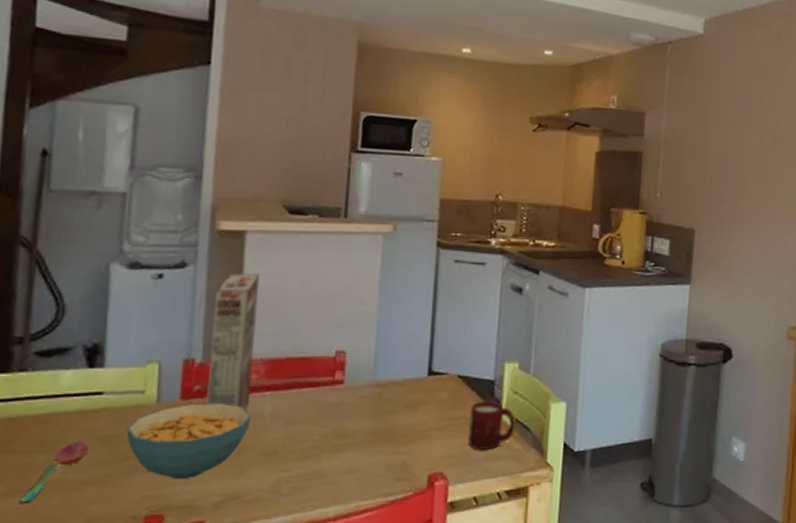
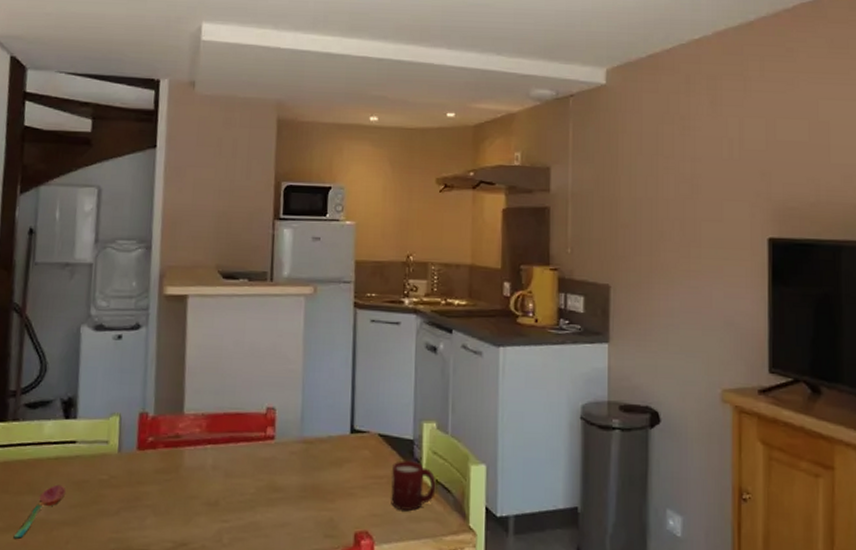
cereal bowl: present [126,403,251,480] -> none [95,454,195,525]
cereal box: present [206,273,259,410] -> none [158,333,200,462]

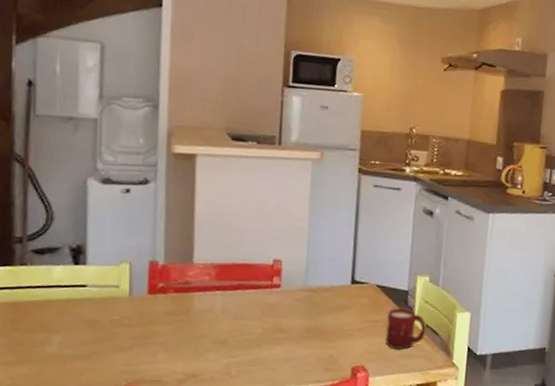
soupspoon: present [13,484,66,539] -> none [26,323,77,370]

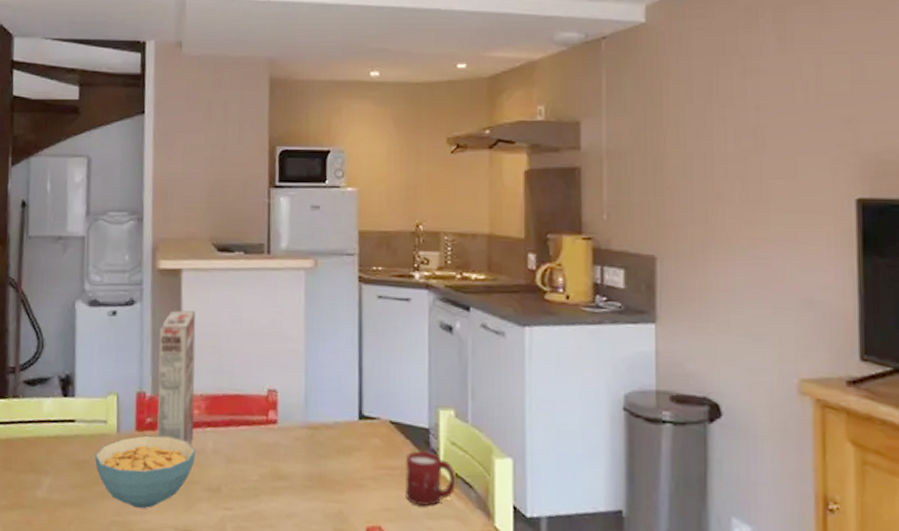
cereal bowl: none [106,298,205,359] -> present [95,435,195,509]
cereal box: none [168,190,209,306] -> present [156,310,196,445]

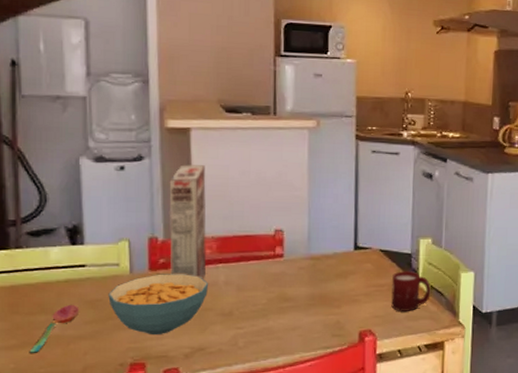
soupspoon: none [18,464,66,517] -> present [29,304,79,353]

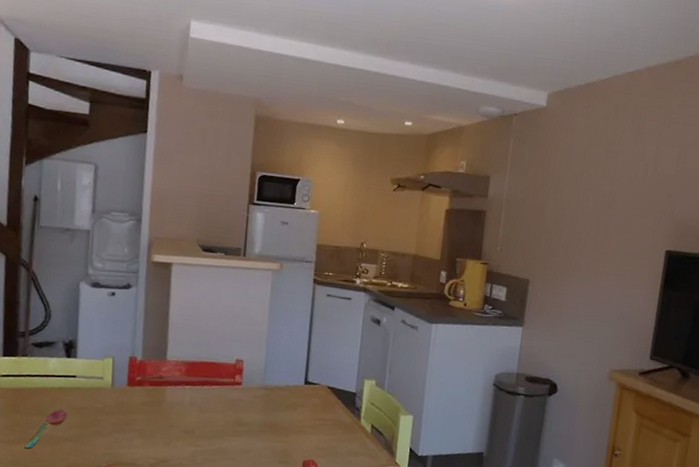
cereal bowl: present [108,274,208,335] -> none [92,390,175,444]
cereal box: present [169,164,207,279] -> none [145,294,182,398]
cup: present [391,271,431,311] -> none [334,408,372,447]

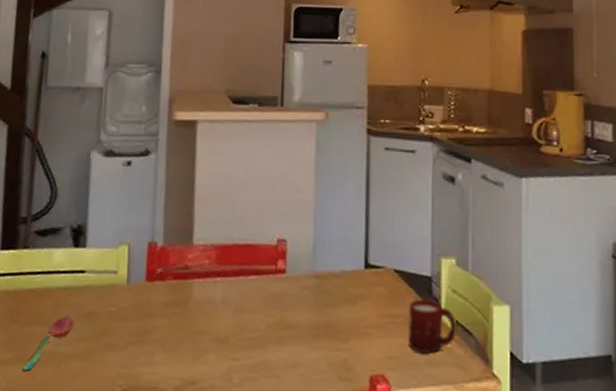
cup: none [334,408,372,447] -> present [408,299,456,354]

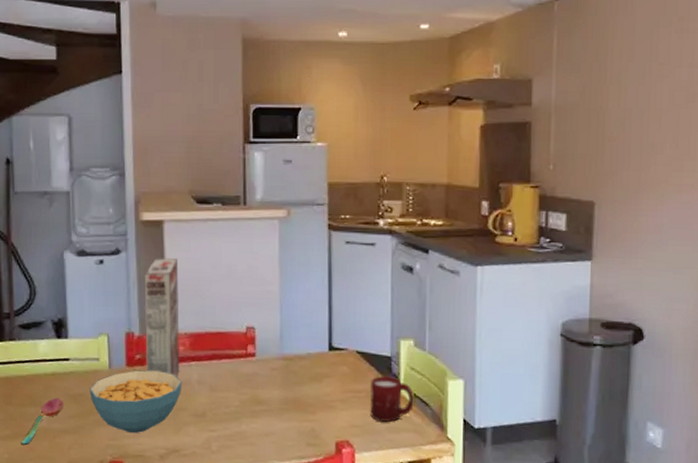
cereal bowl: none [103,285,204,361] -> present [89,370,181,434]
cereal box: none [167,160,209,295] -> present [144,257,180,377]

